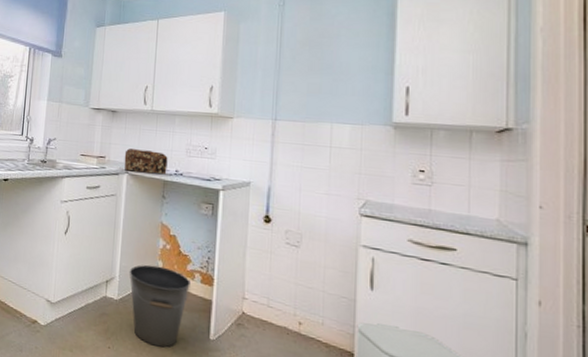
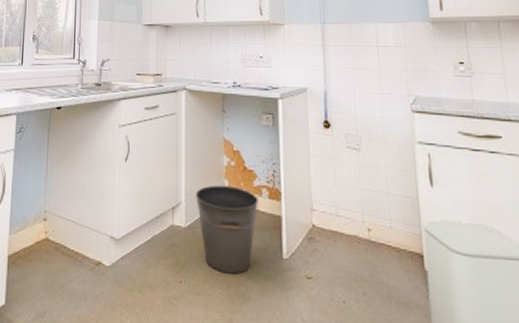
bread loaf: present [124,148,168,175] -> none [181,64,225,88]

